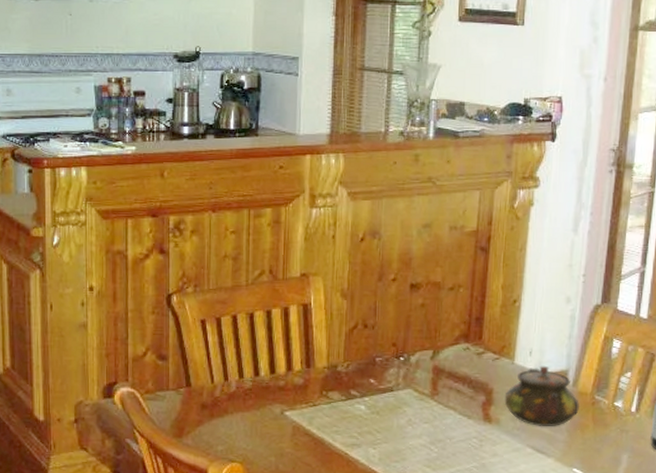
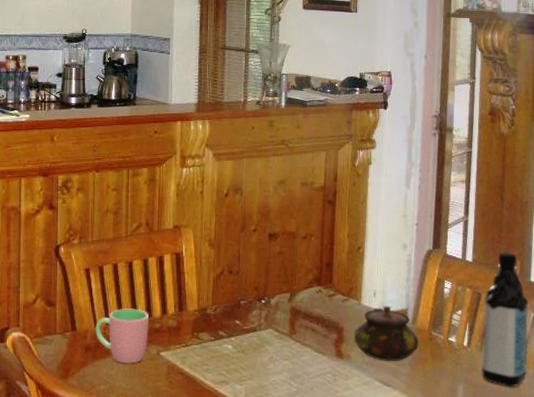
cup: none [212,364,273,424] -> present [95,309,150,364]

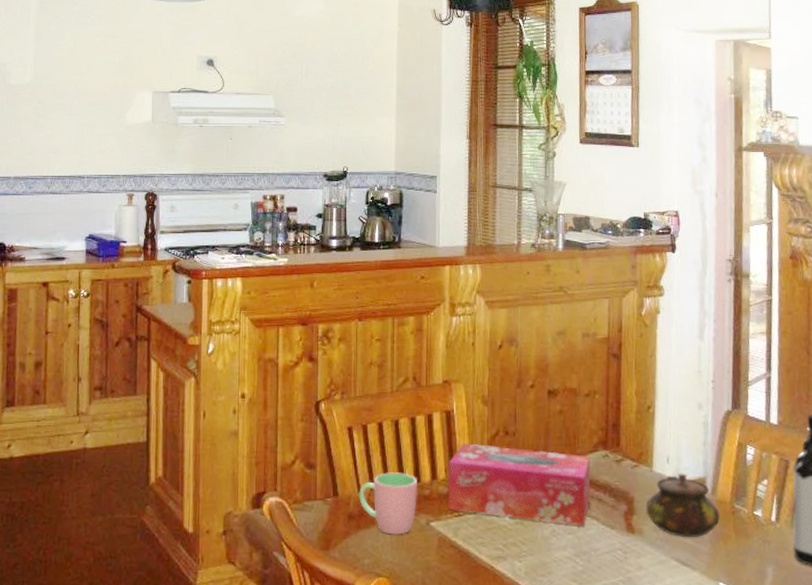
tissue box: none [176,281,306,354] -> present [447,443,591,527]

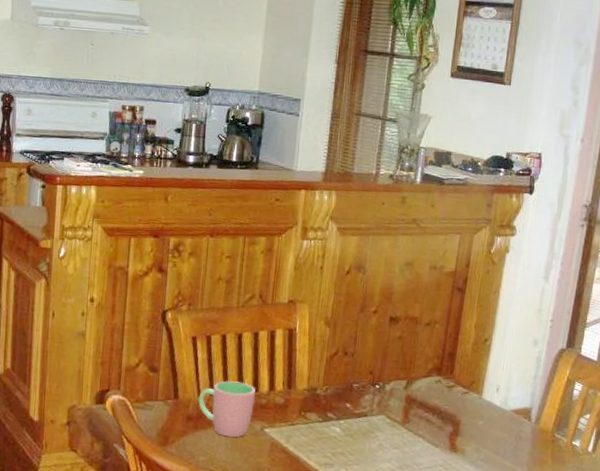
tissue box: present [447,443,591,527] -> none [282,359,424,443]
teapot: present [645,473,721,537] -> none [470,402,541,460]

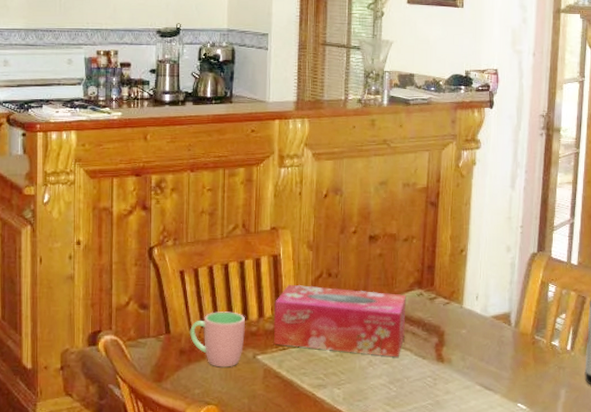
tissue box: none [282,359,424,443] -> present [273,284,406,357]

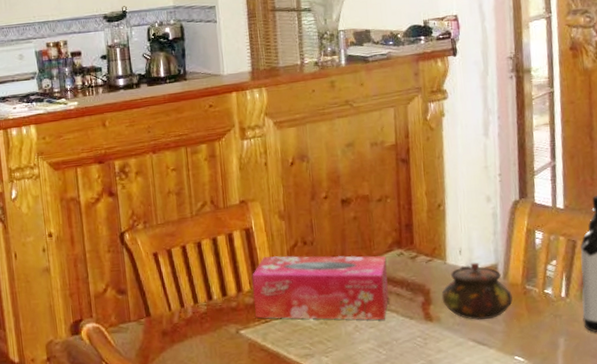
cup: present [190,312,246,367] -> none [170,289,226,345]
teapot: none [455,309,522,365] -> present [441,262,513,320]

